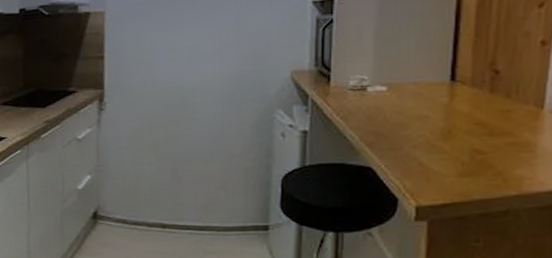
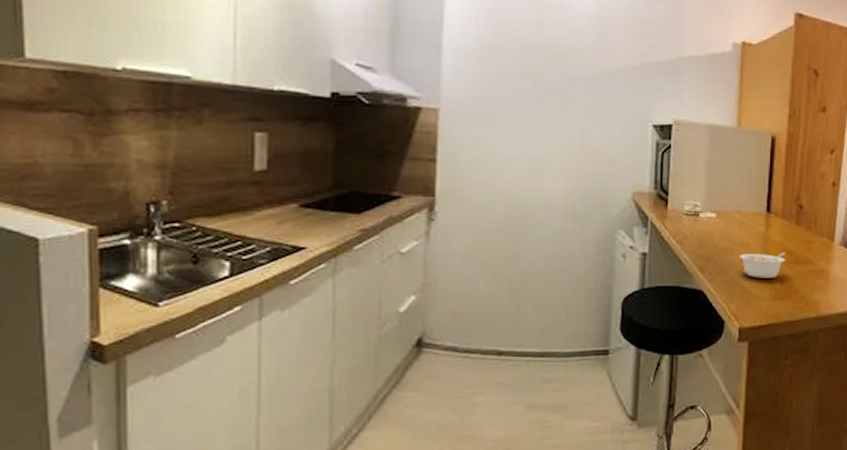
legume: none [415,124,478,153] -> present [739,252,787,278]

